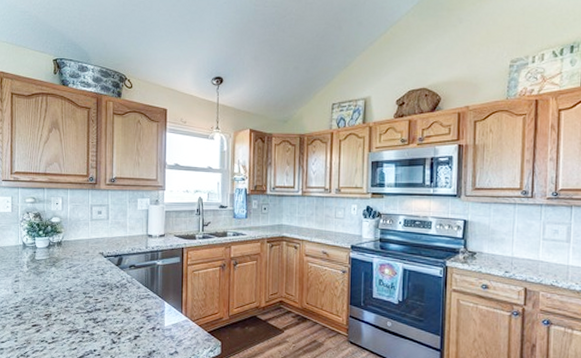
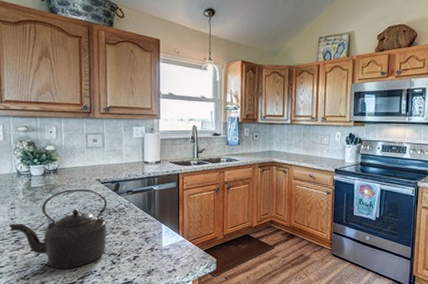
kettle: none [12,262,110,348] -> present [9,189,108,270]

